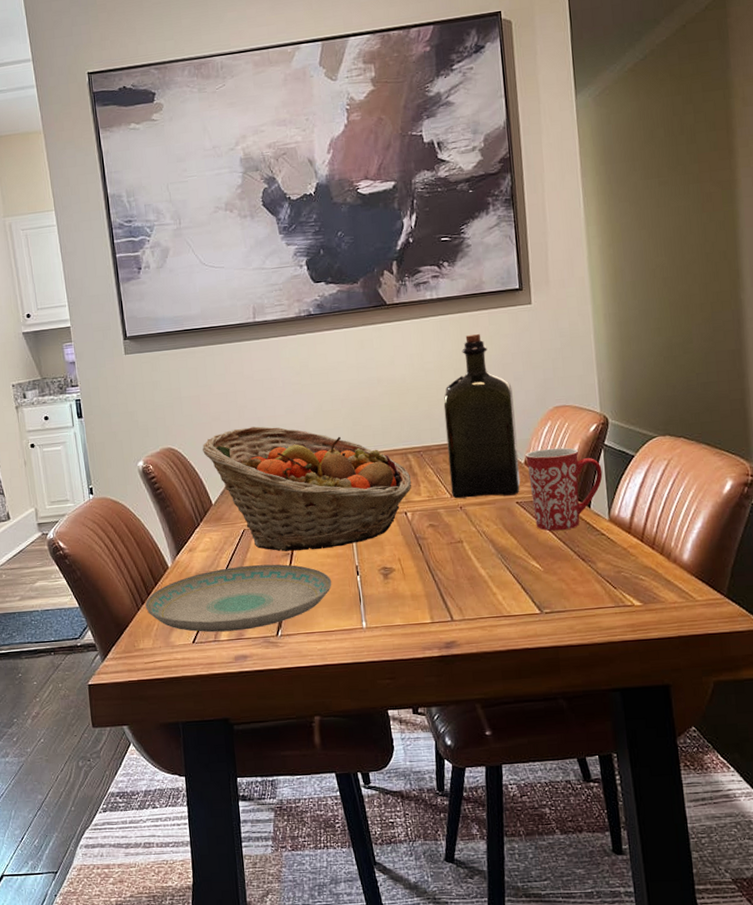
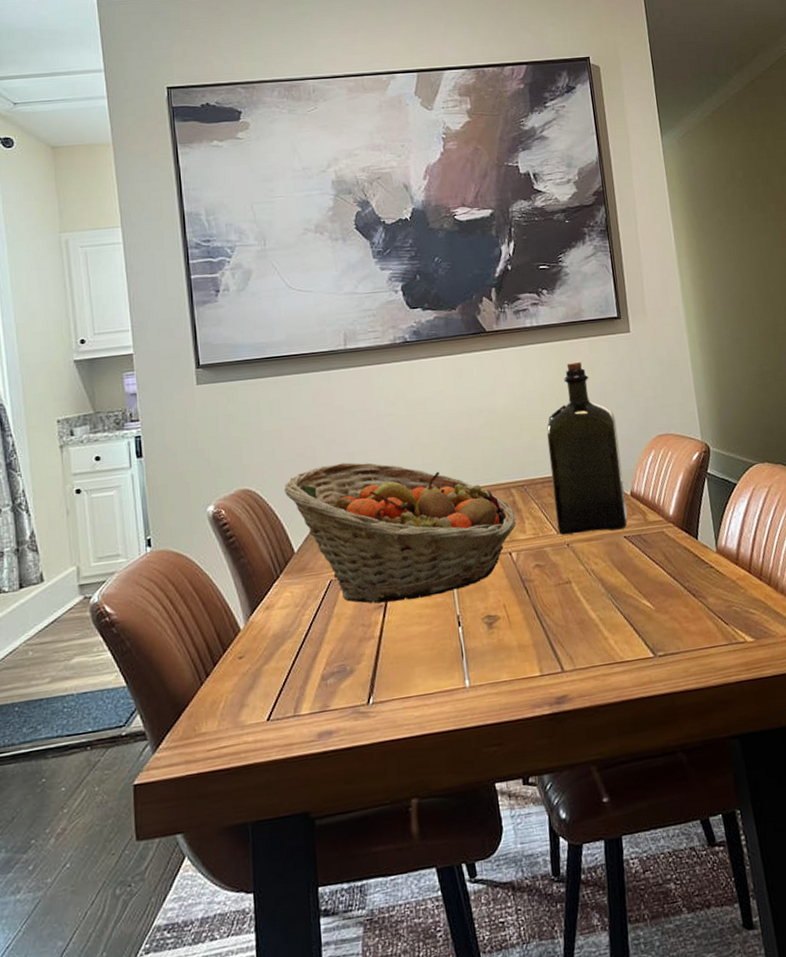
plate: present [145,564,332,633] -> none [210,618,431,707]
mug: present [524,447,603,531] -> none [630,477,708,566]

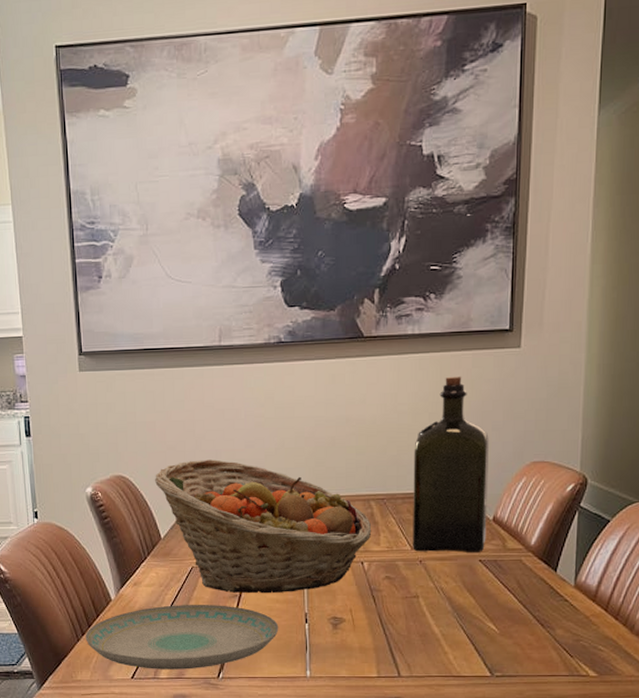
plate: none [210,618,431,707] -> present [85,605,279,670]

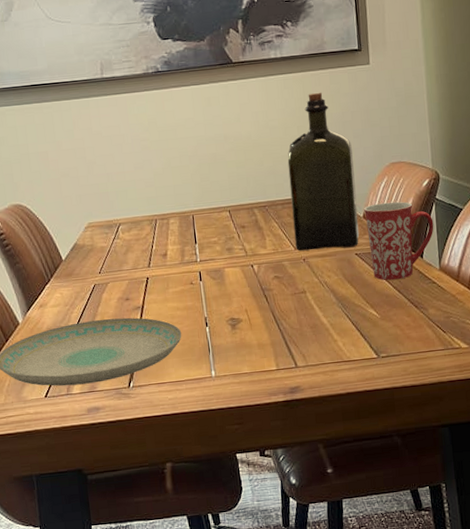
fruit basket: present [154,459,372,594] -> none [51,182,258,305]
mug: none [494,506,574,593] -> present [363,201,434,280]

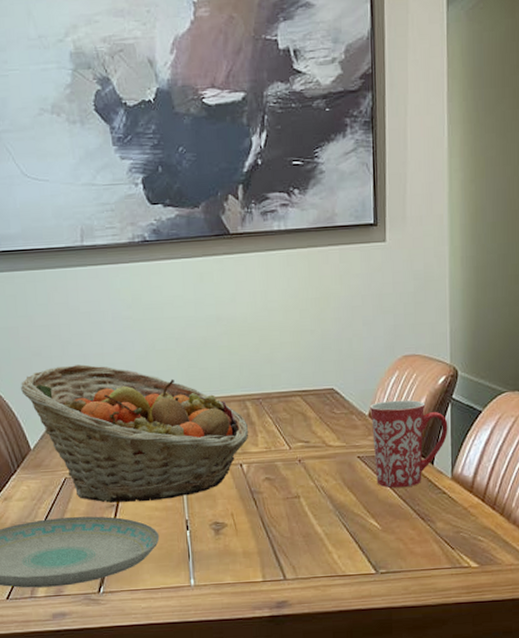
fruit basket: none [51,182,258,305] -> present [20,364,249,503]
liquor: present [287,92,360,251] -> none [286,271,363,451]

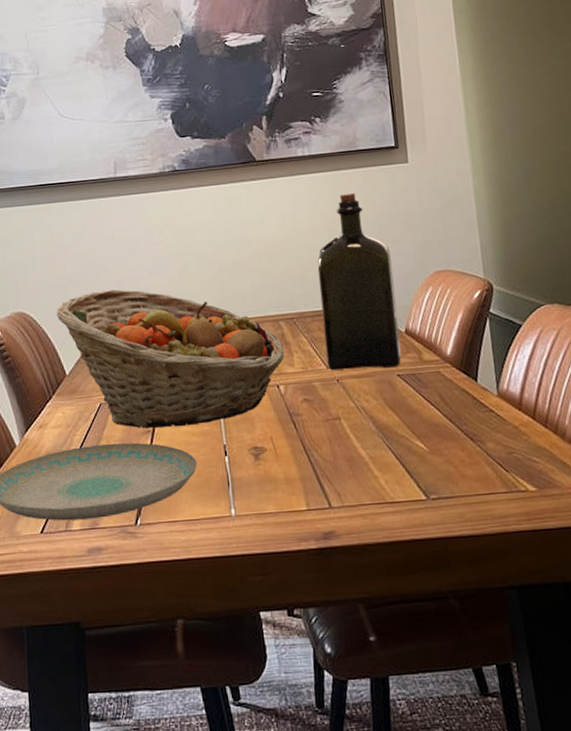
liquor: none [286,271,363,451] -> present [317,192,402,371]
mug: present [369,399,448,488] -> none [405,315,489,407]

